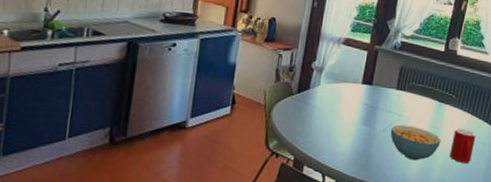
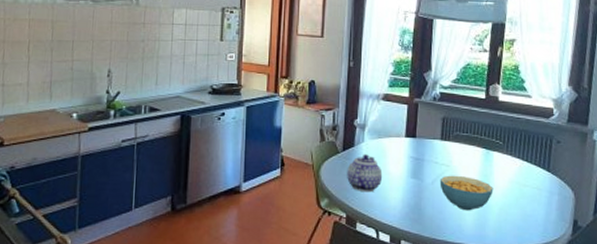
teapot: none [299,98,335,137] -> present [347,154,383,193]
cup: present [450,128,476,163] -> none [504,175,530,210]

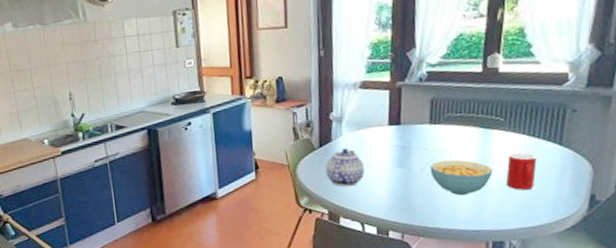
cup: none [504,175,530,210] -> present [506,152,537,190]

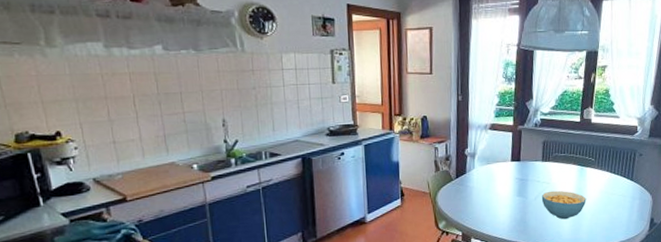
teapot: present [325,148,365,187] -> none [461,179,492,213]
cup: present [506,152,537,190] -> none [595,185,616,215]

